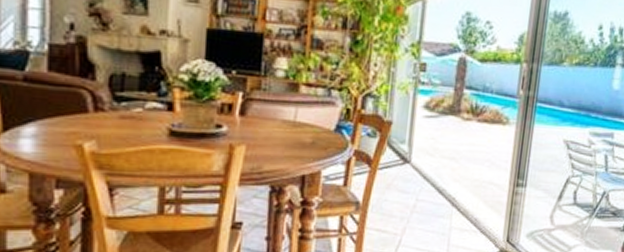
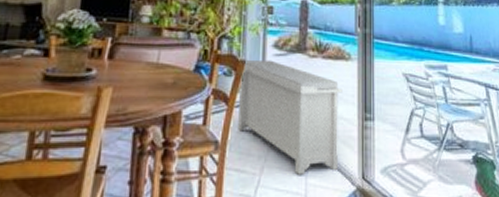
bench: none [381,121,496,236] -> present [238,59,342,175]

